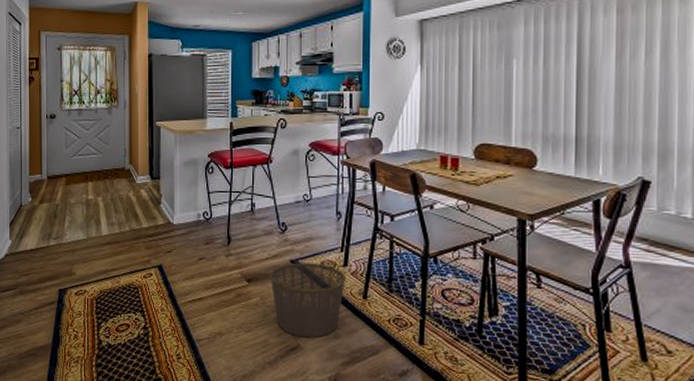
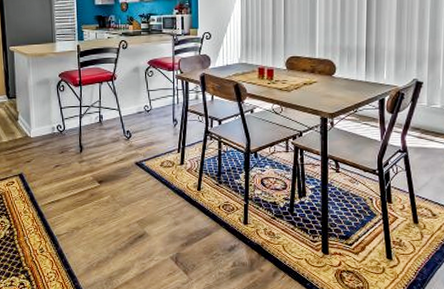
basket: present [270,262,346,338] -> none [118,162,183,226]

